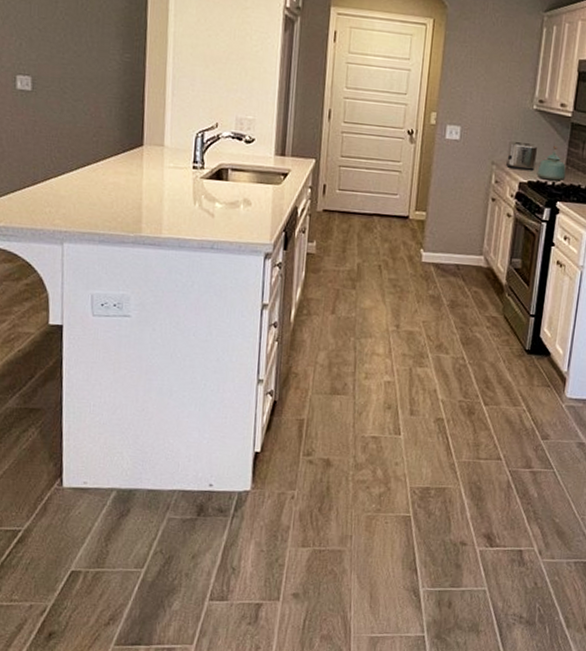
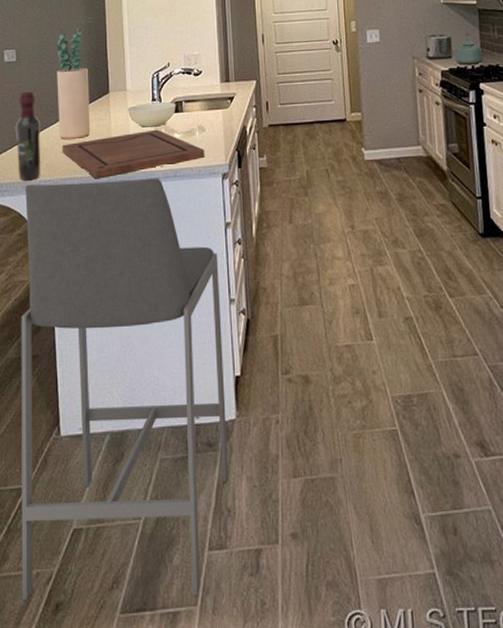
bar stool: none [13,232,251,637] -> present [21,178,229,601]
wine bottle: none [26,128,59,229] -> present [15,91,41,181]
vase: none [80,59,120,191] -> present [57,23,91,139]
cutting board: none [82,194,248,238] -> present [62,129,205,178]
bowl: none [164,164,221,192] -> present [128,102,177,127]

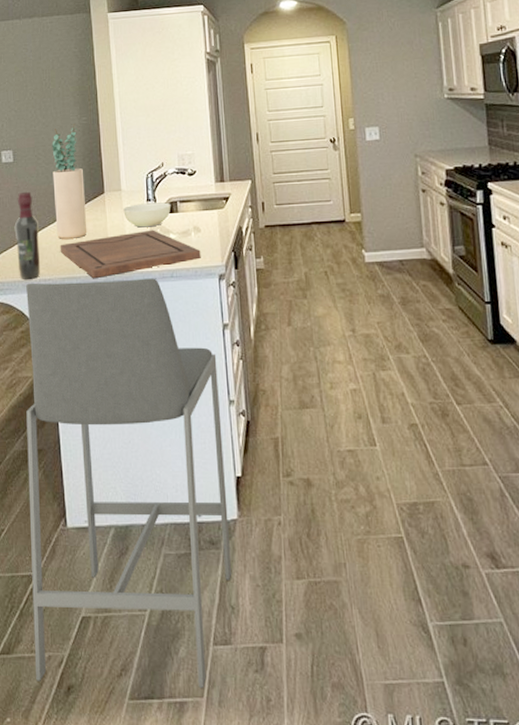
toaster: present [424,33,453,60] -> none [428,130,458,159]
kettle: present [455,32,483,65] -> none [461,128,492,163]

